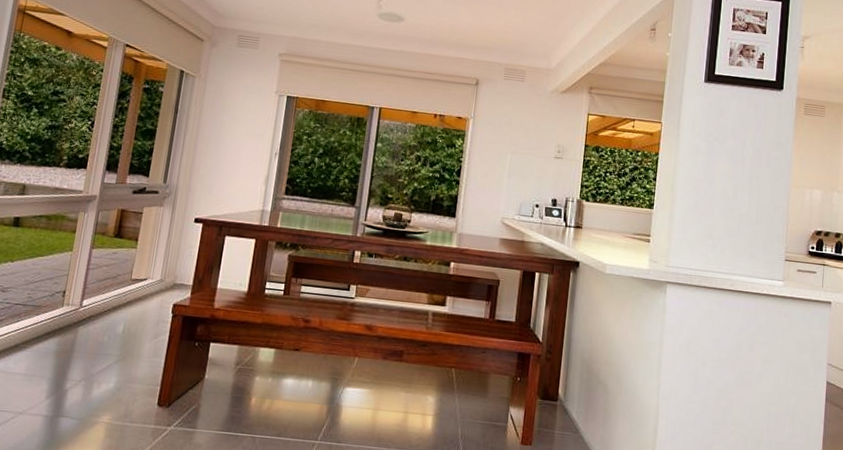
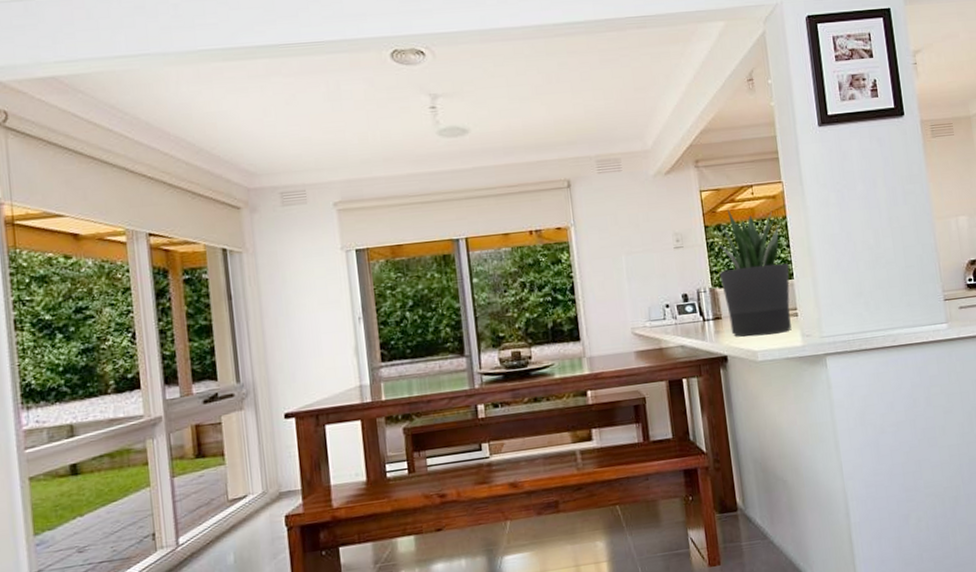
planter: none [587,135,653,254] -> present [716,209,792,337]

